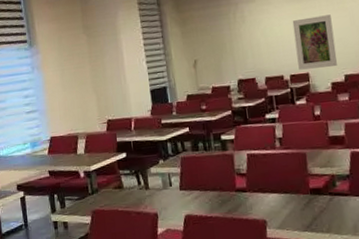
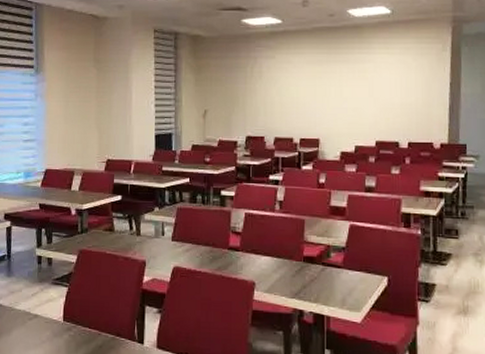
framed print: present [292,14,338,70] -> none [310,82,350,136]

